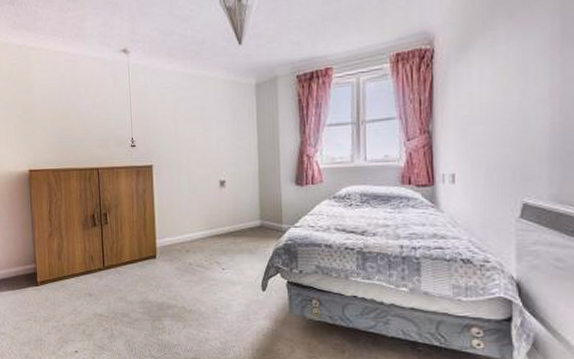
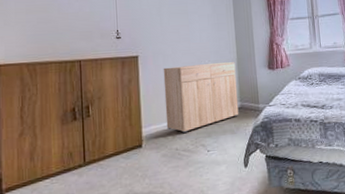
dresser: none [177,175,259,248] -> present [163,62,239,133]

